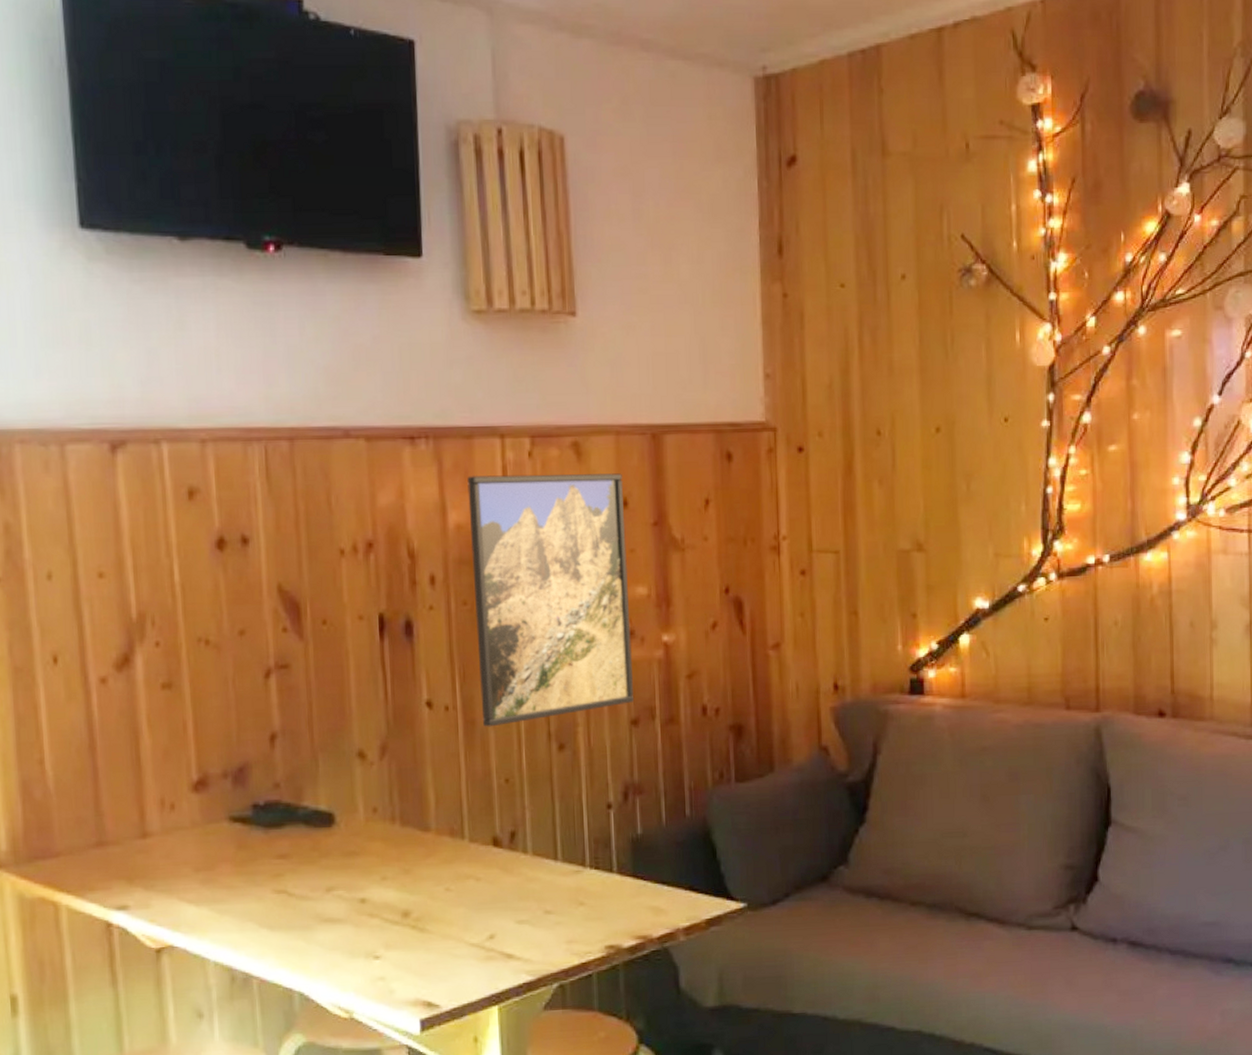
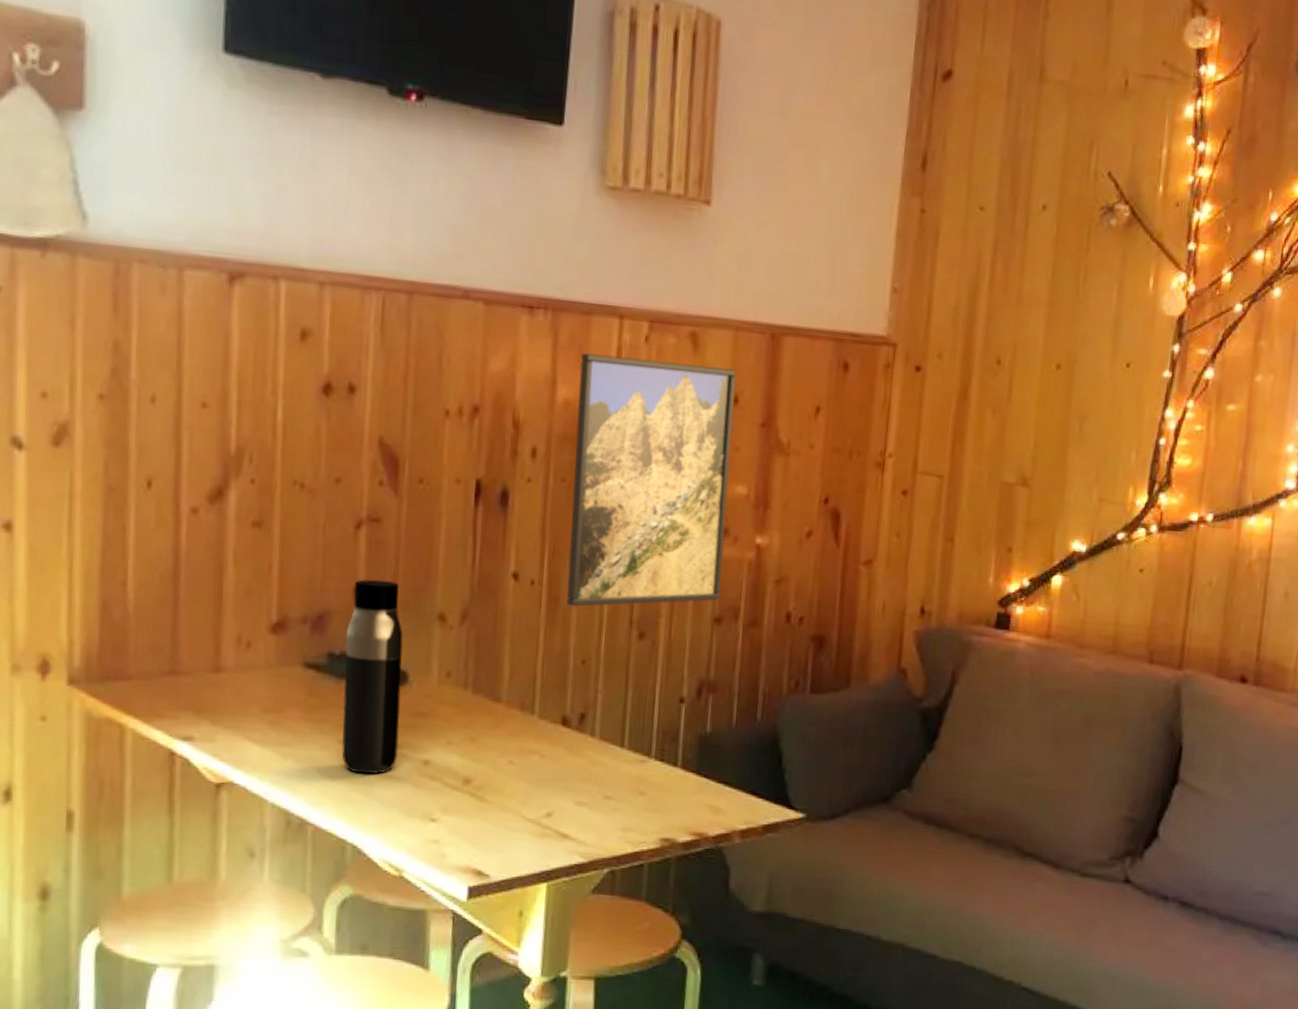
water bottle: none [268,725,334,920] -> present [342,579,403,774]

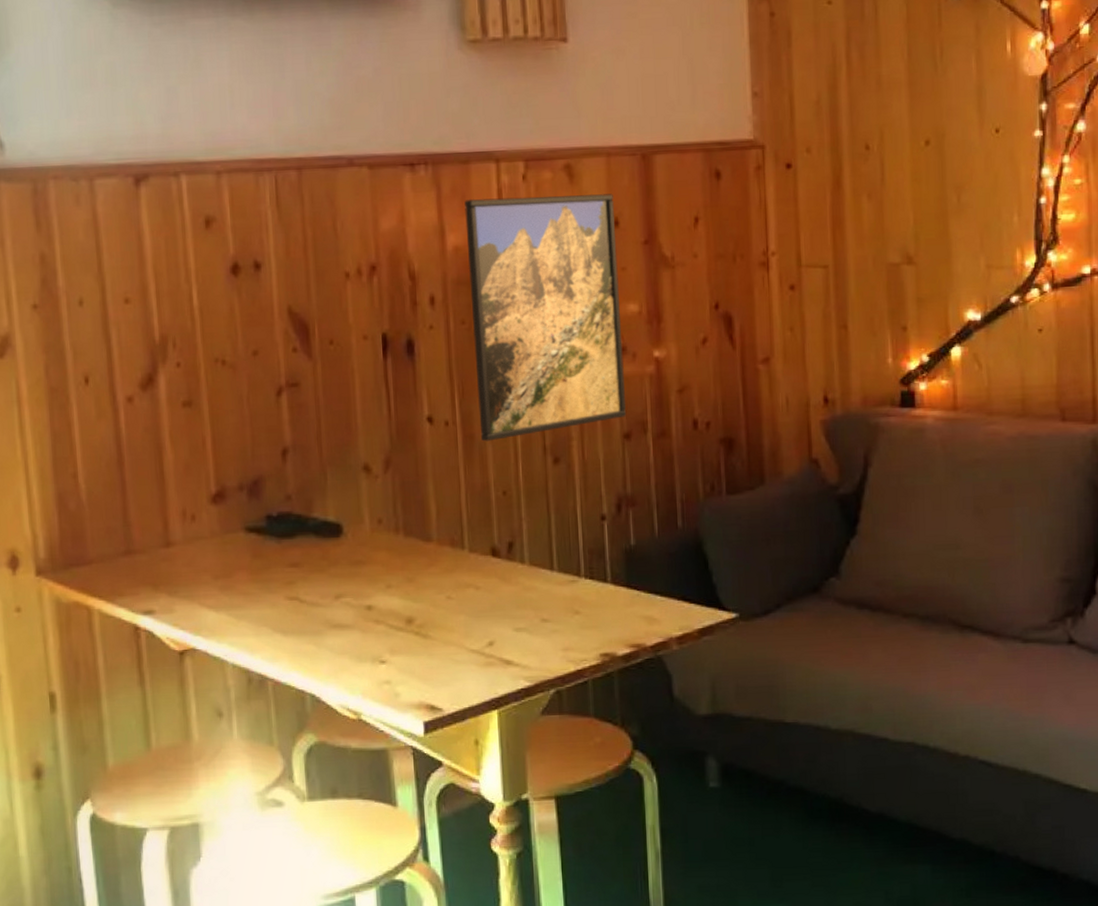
water bottle: present [342,579,403,774] -> none [281,440,342,626]

